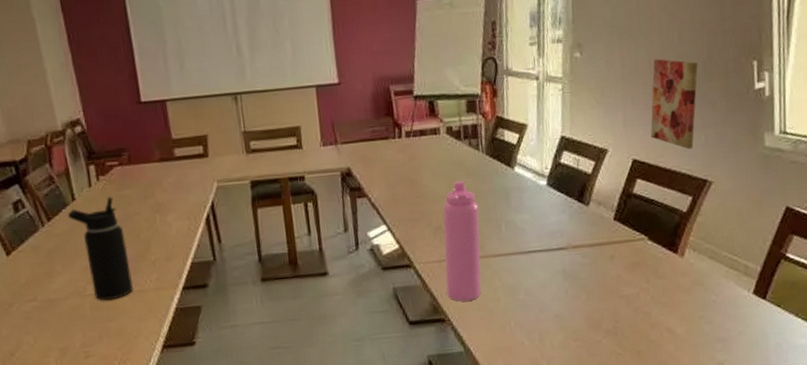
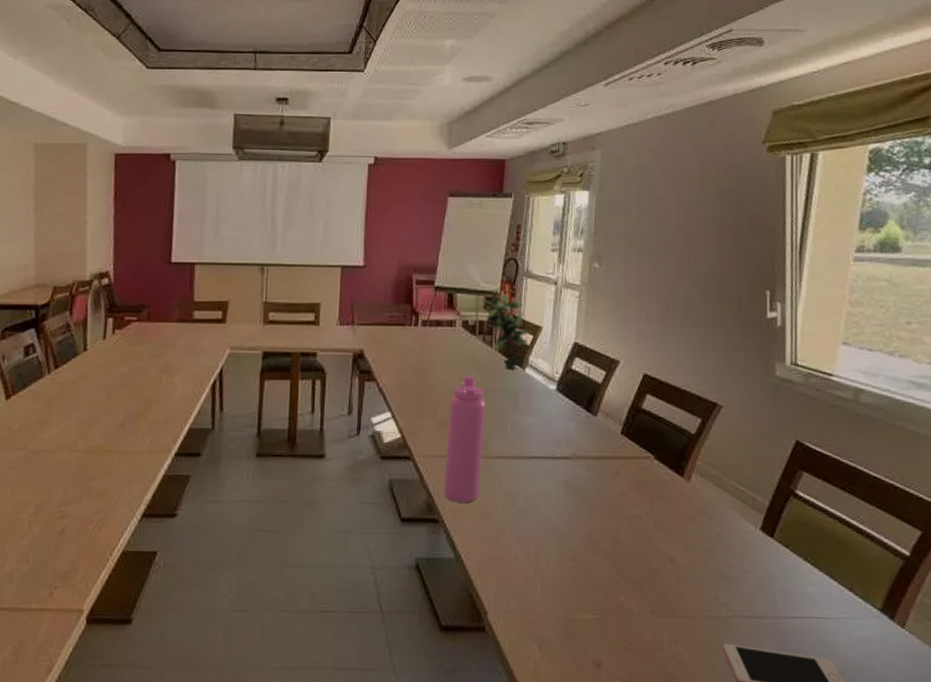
water bottle: present [67,196,134,301] -> none [75,351,128,459]
potted plant: none [463,89,515,170] -> present [481,287,529,369]
wall art: present [650,58,698,150] -> none [662,278,712,370]

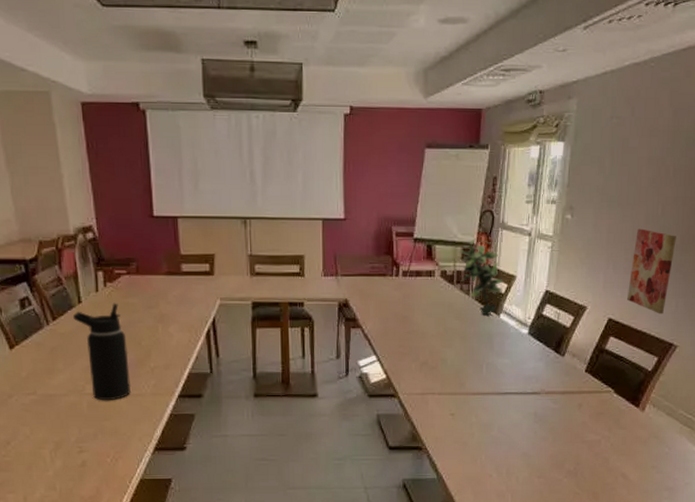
water bottle: none [75,351,128,459] -> present [72,303,131,401]
water bottle: present [444,375,486,503] -> none [426,321,464,433]
wall art: none [662,278,712,370] -> present [626,228,676,314]

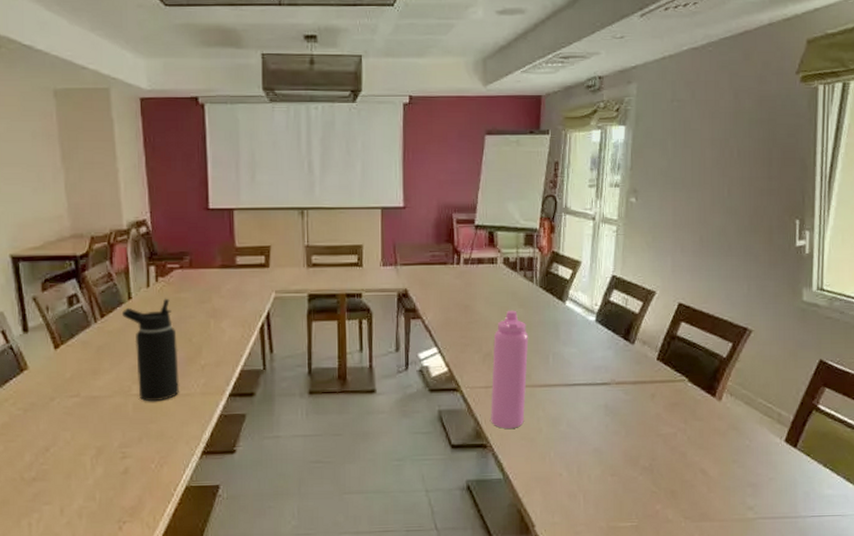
water bottle: none [426,321,464,433] -> present [491,310,529,429]
potted plant: present [459,238,503,316] -> none [521,224,568,303]
wall art: present [626,228,676,314] -> none [696,210,744,298]

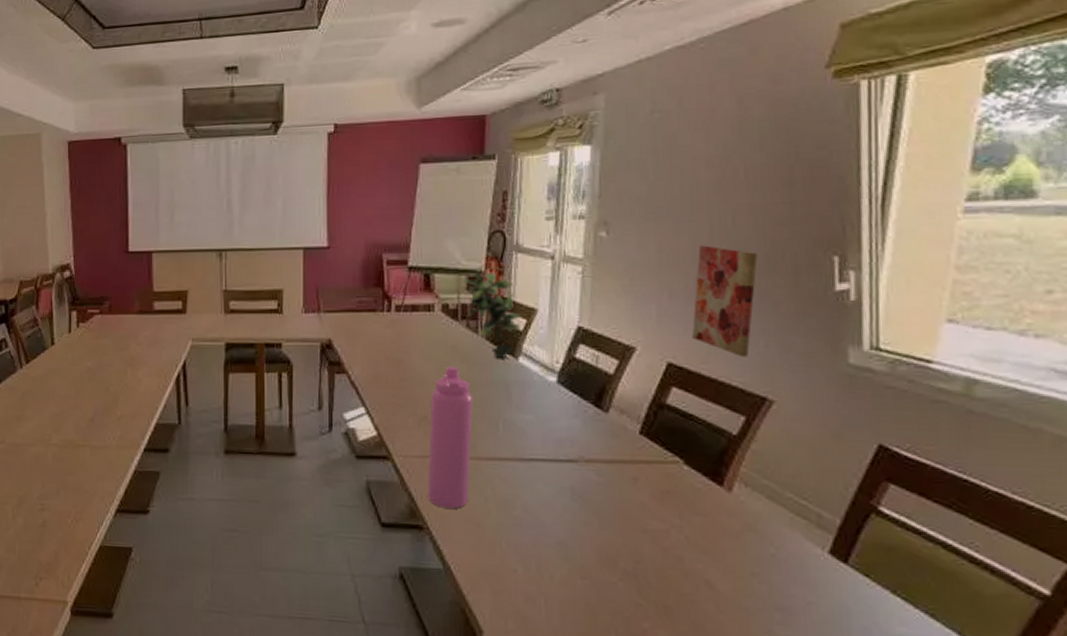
water bottle: present [121,298,180,402] -> none [45,344,97,453]
potted plant: none [521,224,568,303] -> present [463,264,521,359]
wall art: none [696,210,744,298] -> present [691,245,758,358]

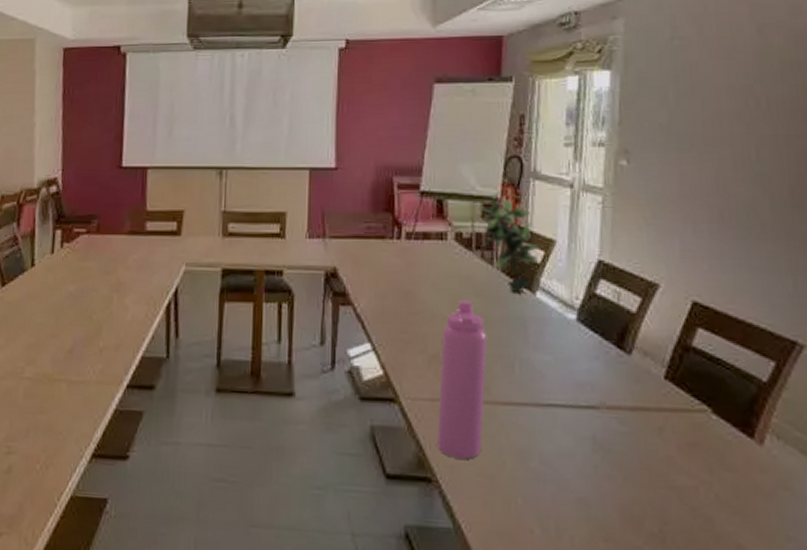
wall art: present [691,245,758,358] -> none [717,177,783,298]

